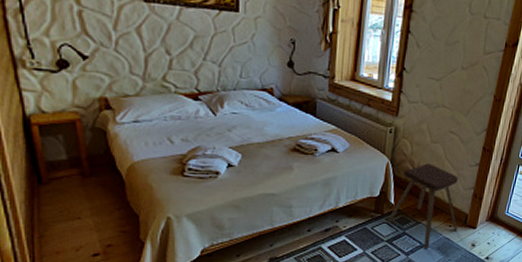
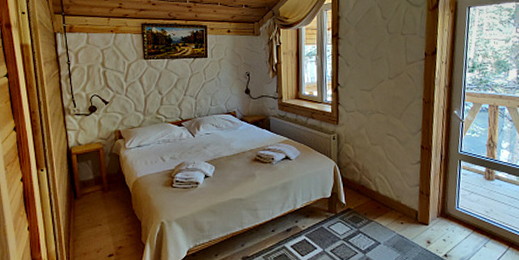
music stool: present [386,163,459,249] -> none [341,164,410,247]

